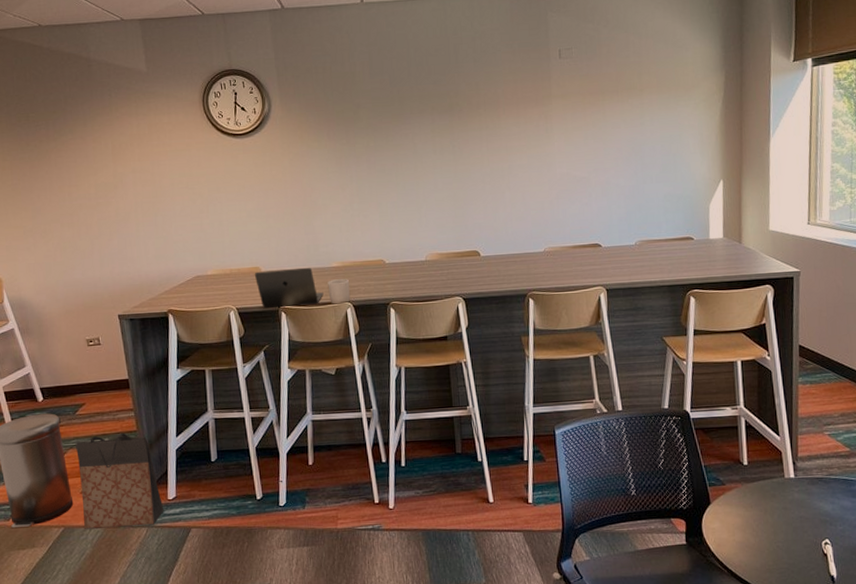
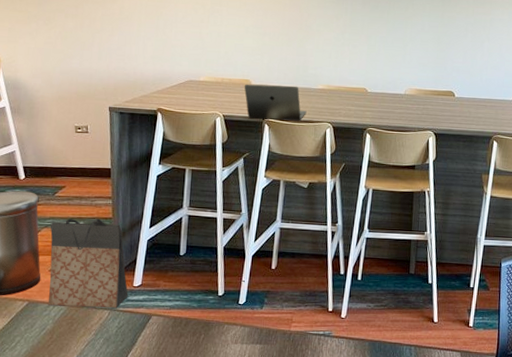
mug: present [327,279,351,305] -> none [311,100,333,124]

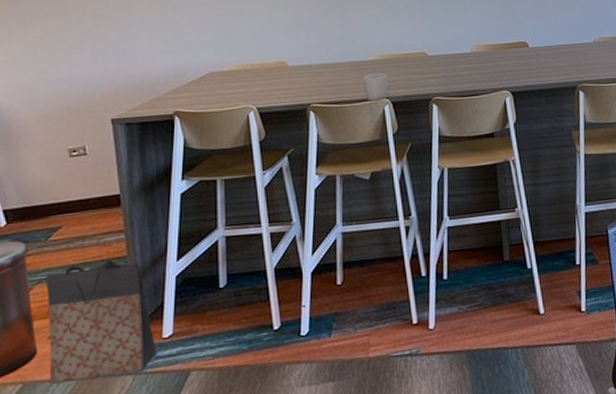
laptop: present [244,84,307,121] -> none [279,61,359,107]
mug: none [311,100,333,124] -> present [363,73,389,102]

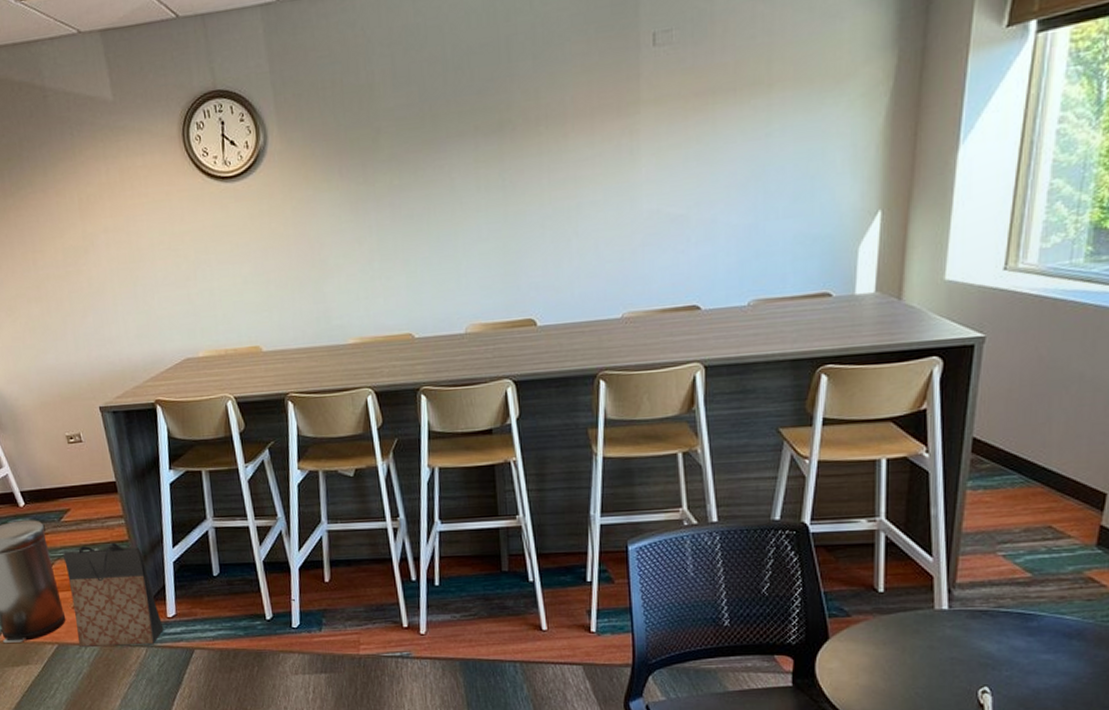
mug: present [363,73,389,102] -> none [343,358,372,391]

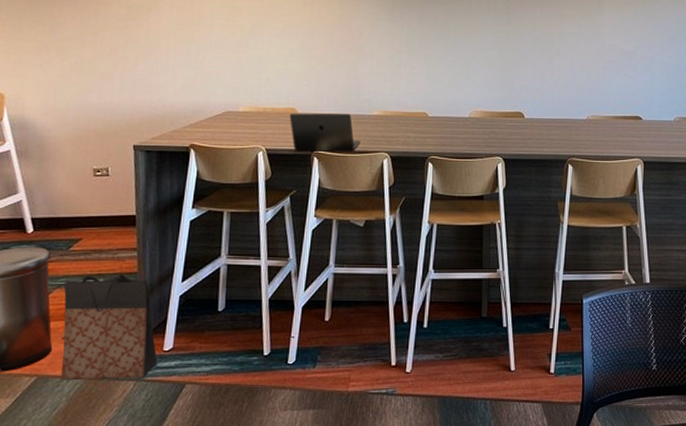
laptop: none [254,345,338,396] -> present [289,113,361,152]

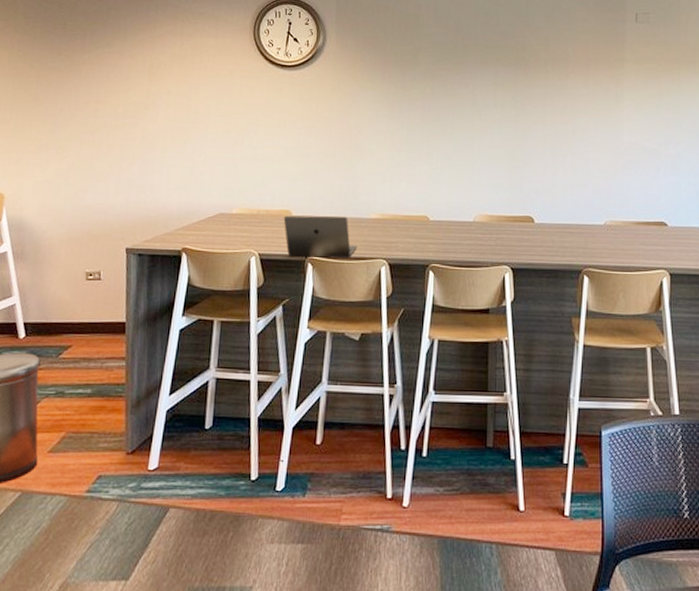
bag: present [61,275,158,380] -> none [45,385,142,500]

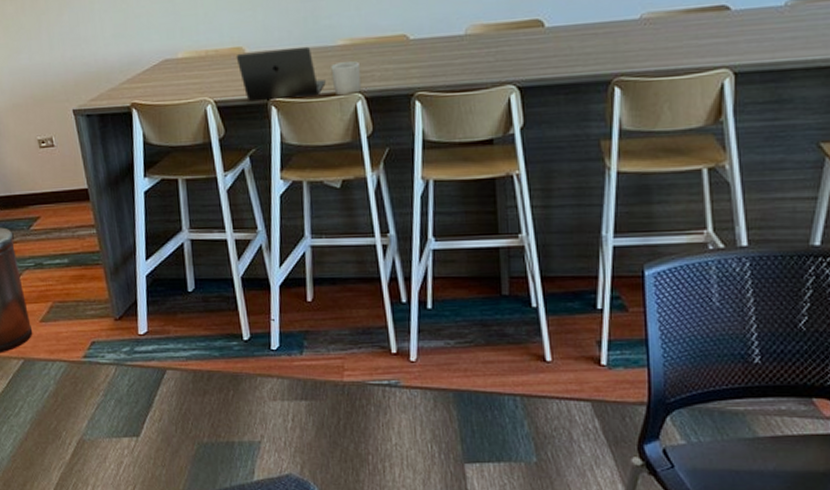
mug: none [362,232,388,261] -> present [331,61,362,96]

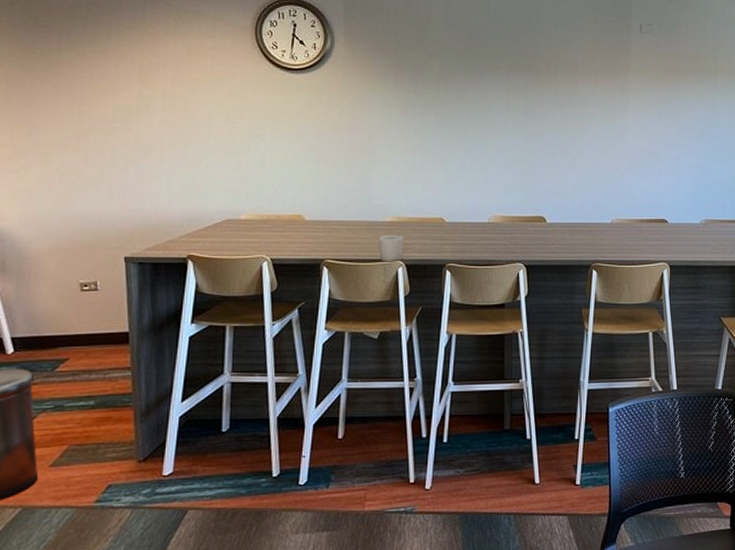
laptop: present [236,46,326,101] -> none [295,219,373,261]

